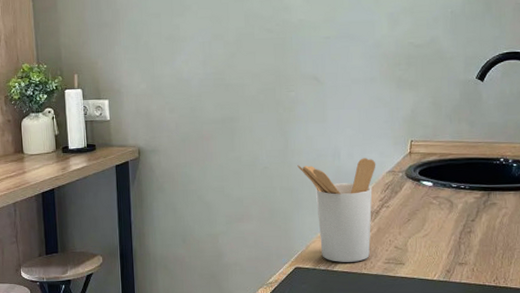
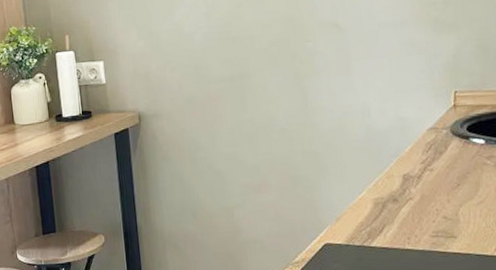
utensil holder: present [297,158,376,262] -> none [320,114,415,237]

